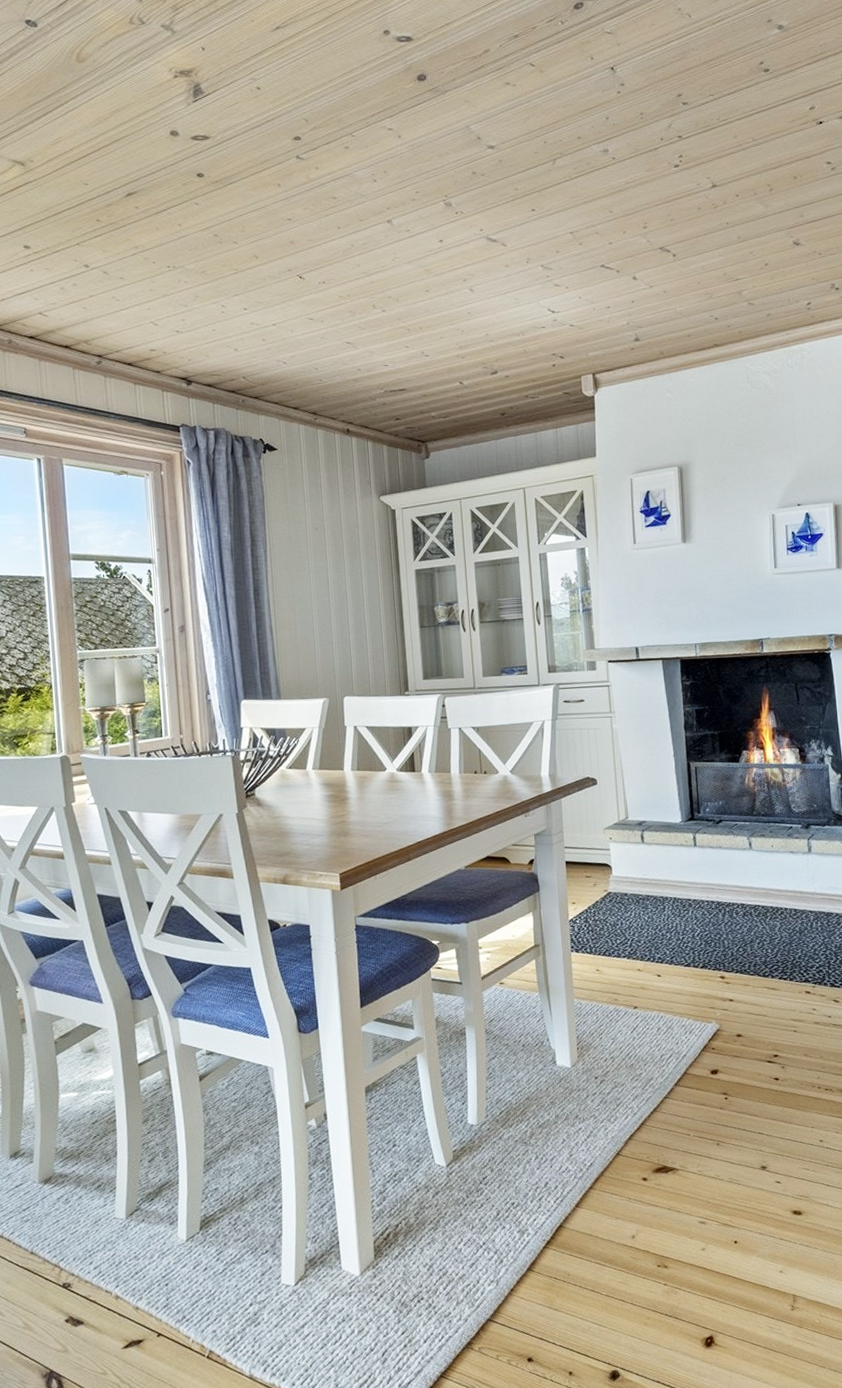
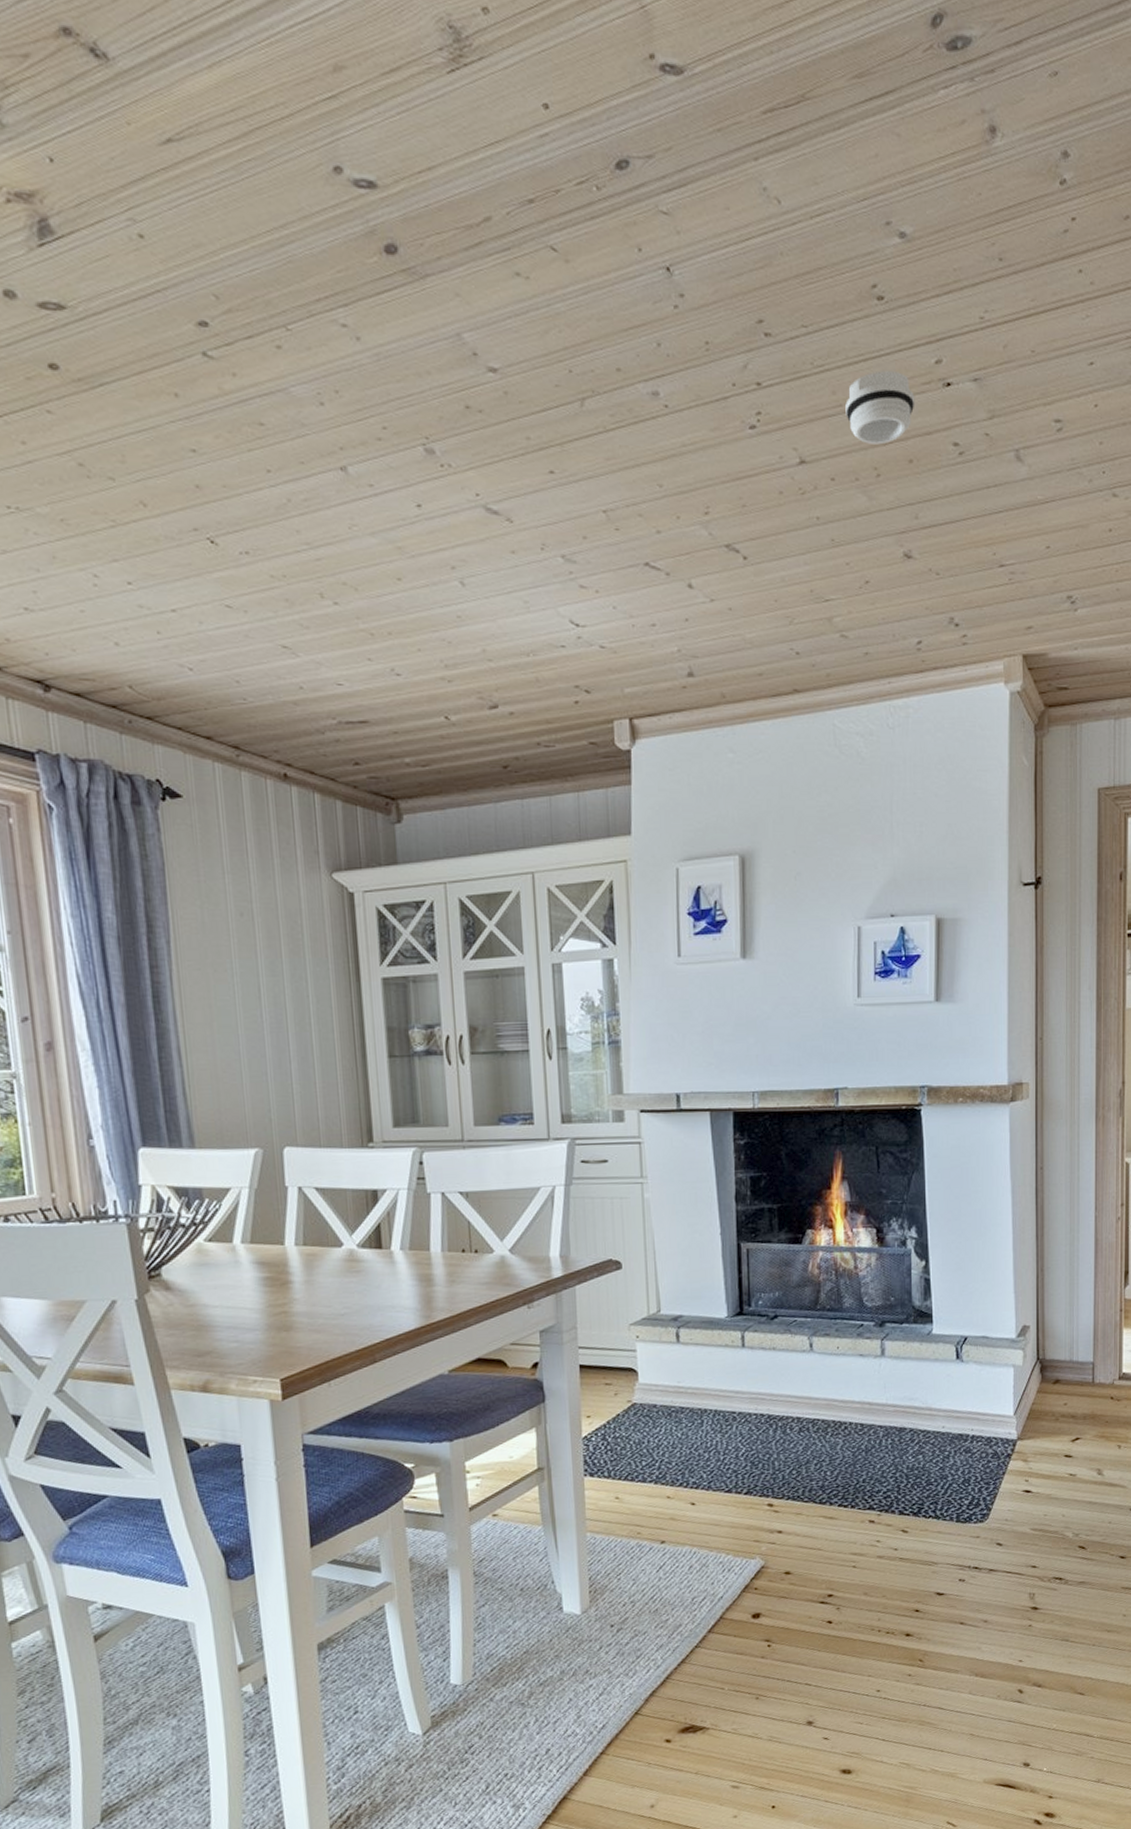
smoke detector: none [744,117,796,169] -> present [845,370,915,445]

